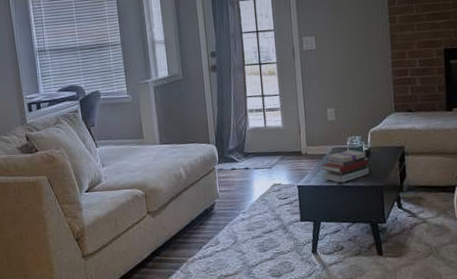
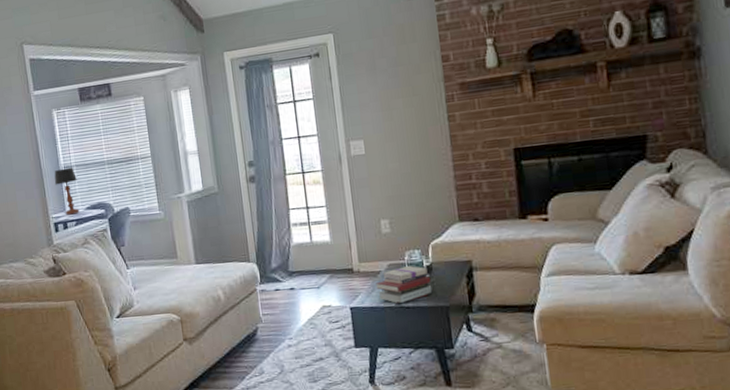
table lamp: none [28,51,52,96] -> present [54,167,80,215]

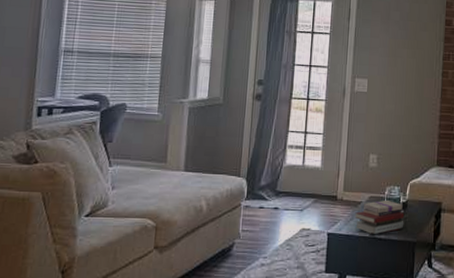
table lamp: present [54,167,80,215] -> none [49,52,76,101]

